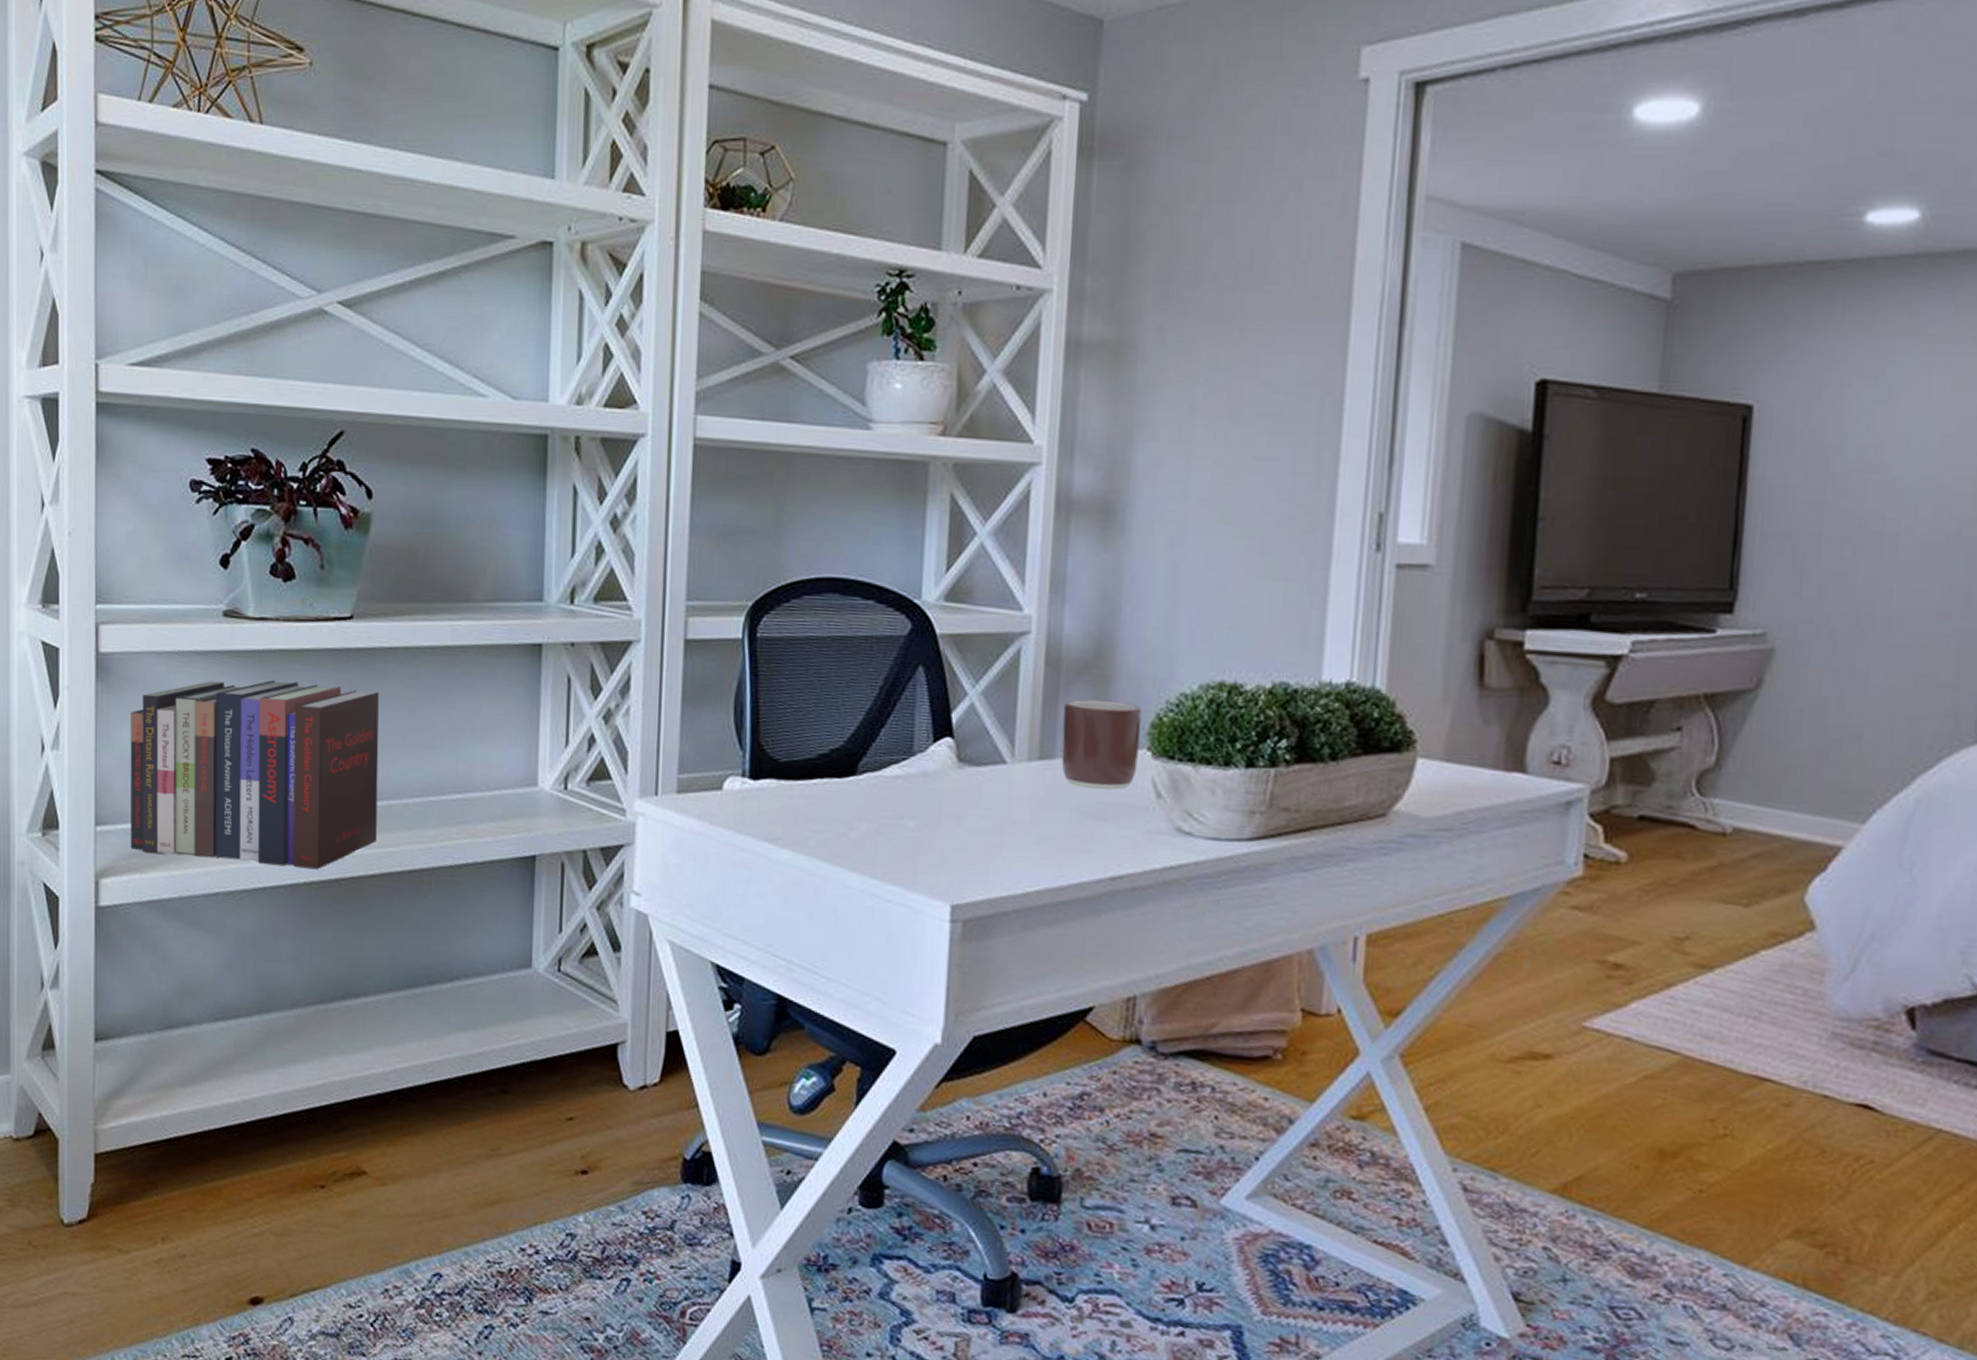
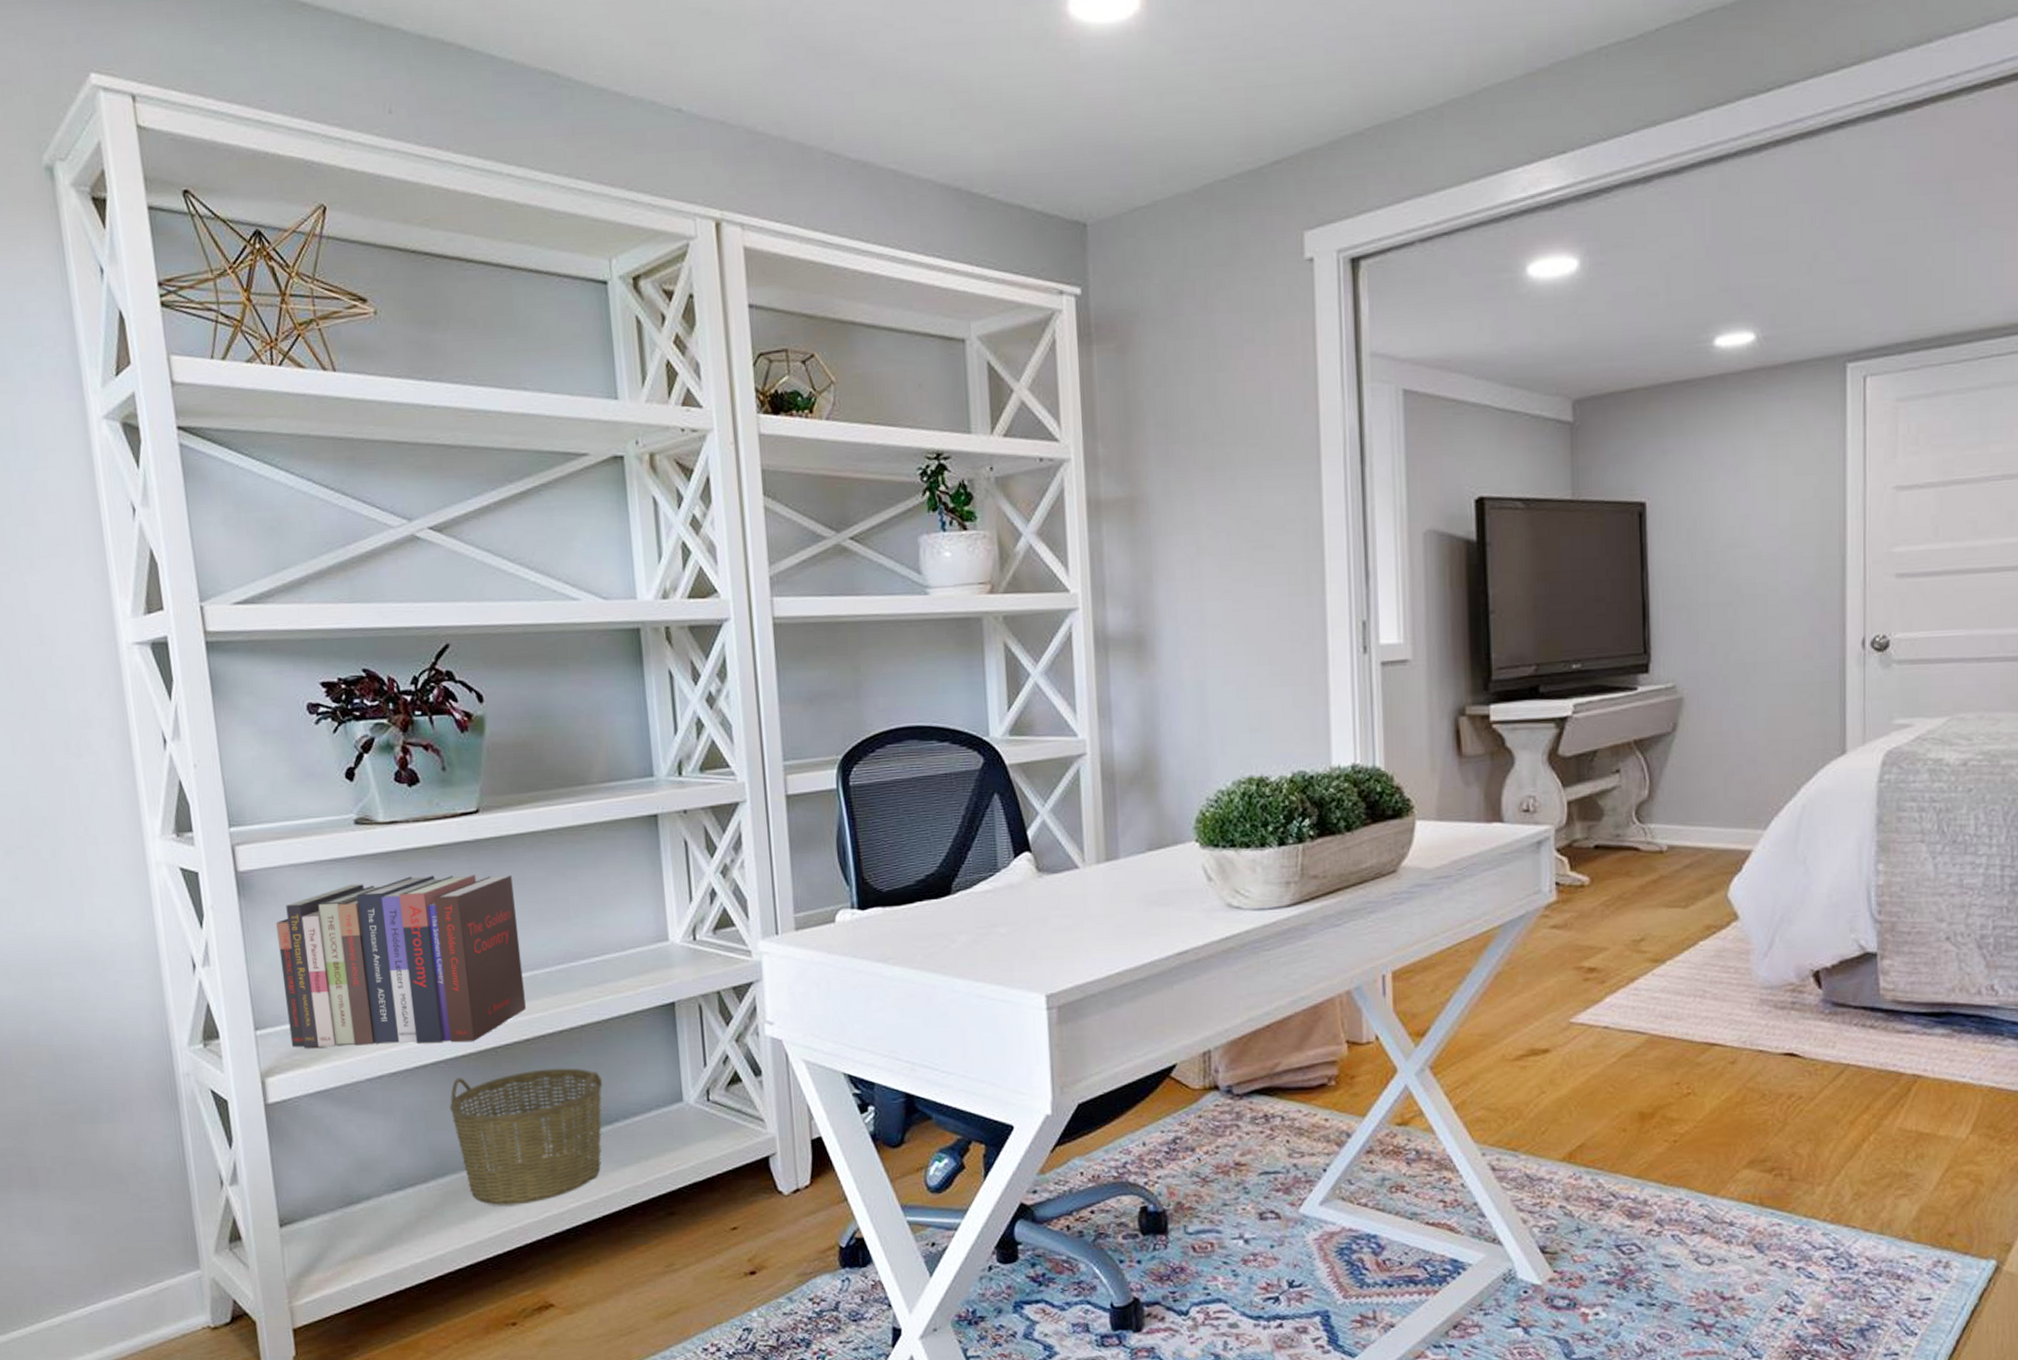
basket: none [283,906,448,1057] -> present [449,1068,603,1207]
mug: present [1061,699,1141,790] -> none [1122,804,1189,881]

